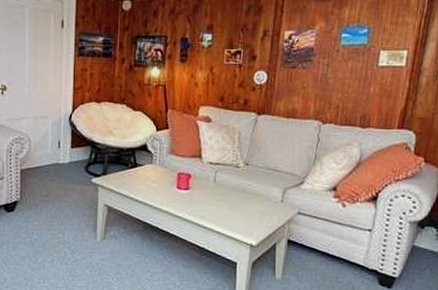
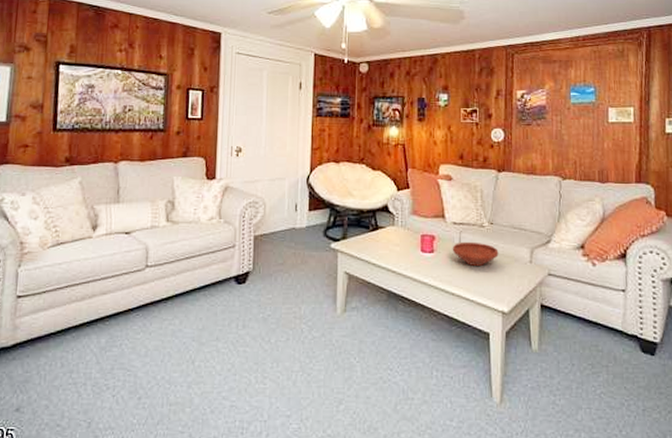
bowl: none [207,180,252,204] -> present [452,241,499,267]

